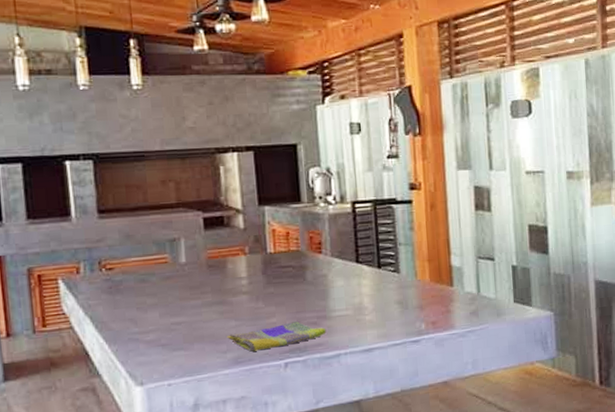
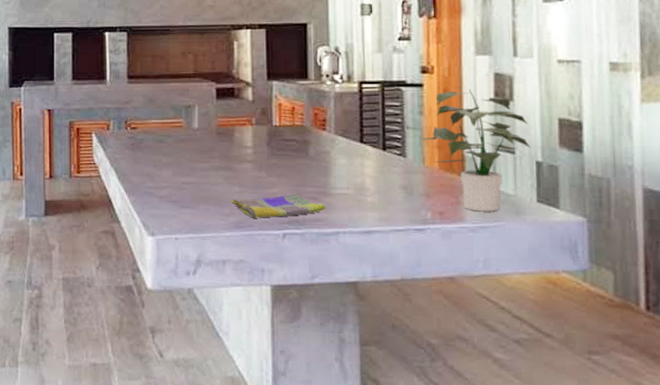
potted plant: none [414,202,507,318] -> present [422,89,531,212]

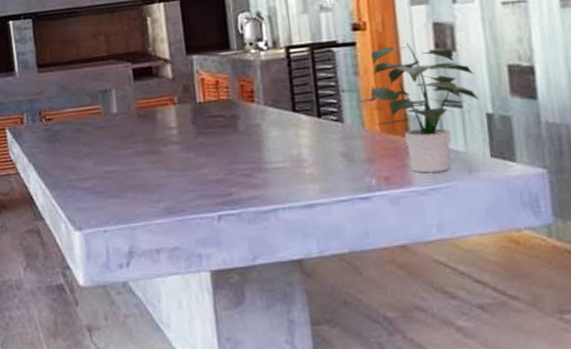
dish towel: present [230,194,326,218] -> none [158,173,262,202]

